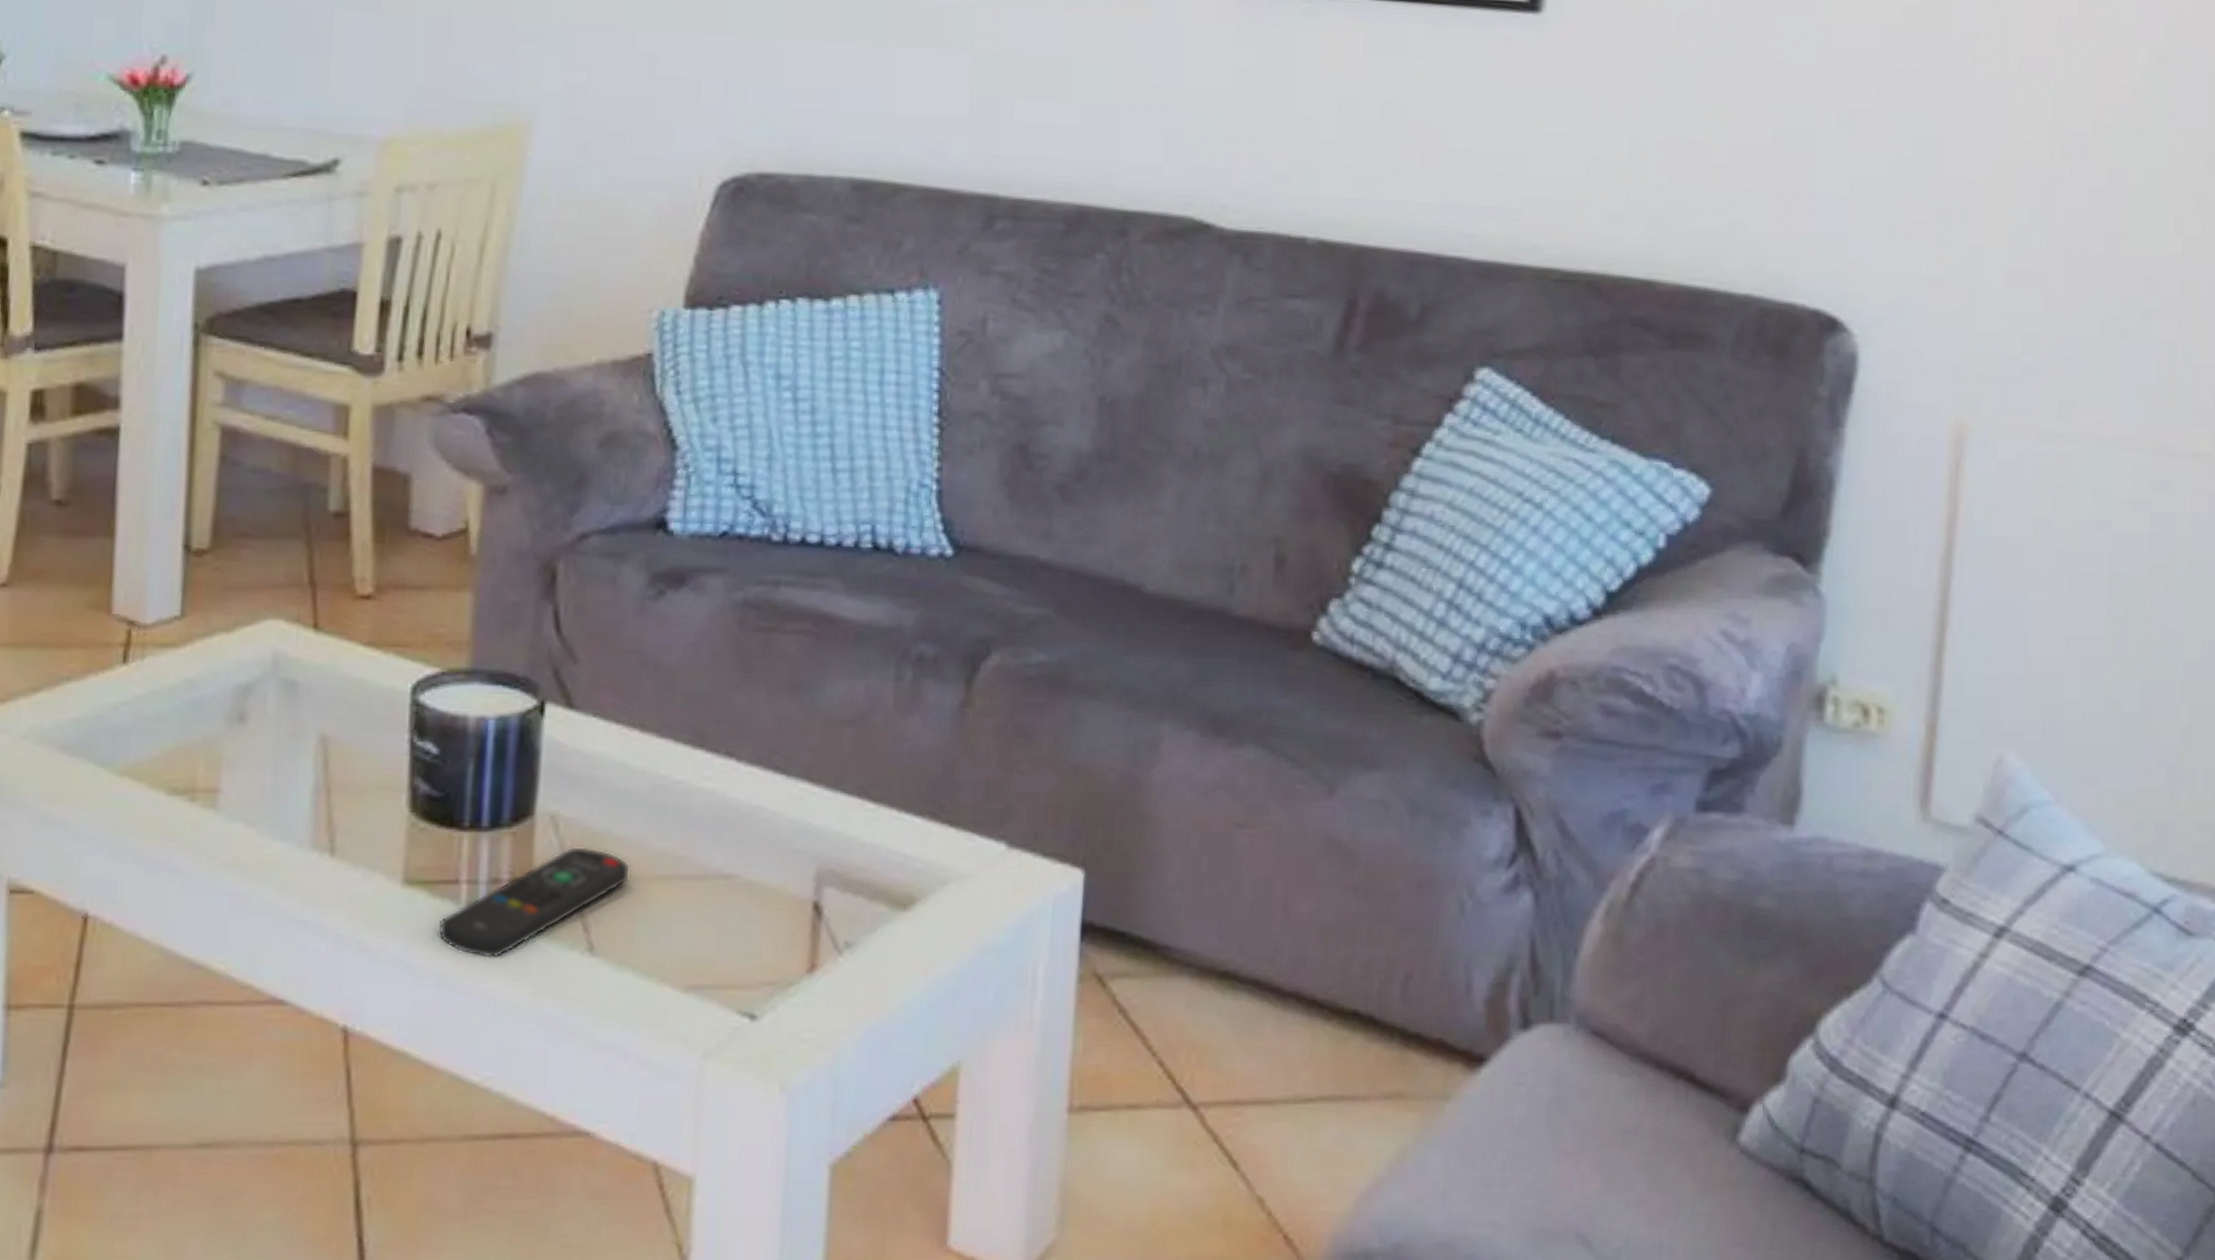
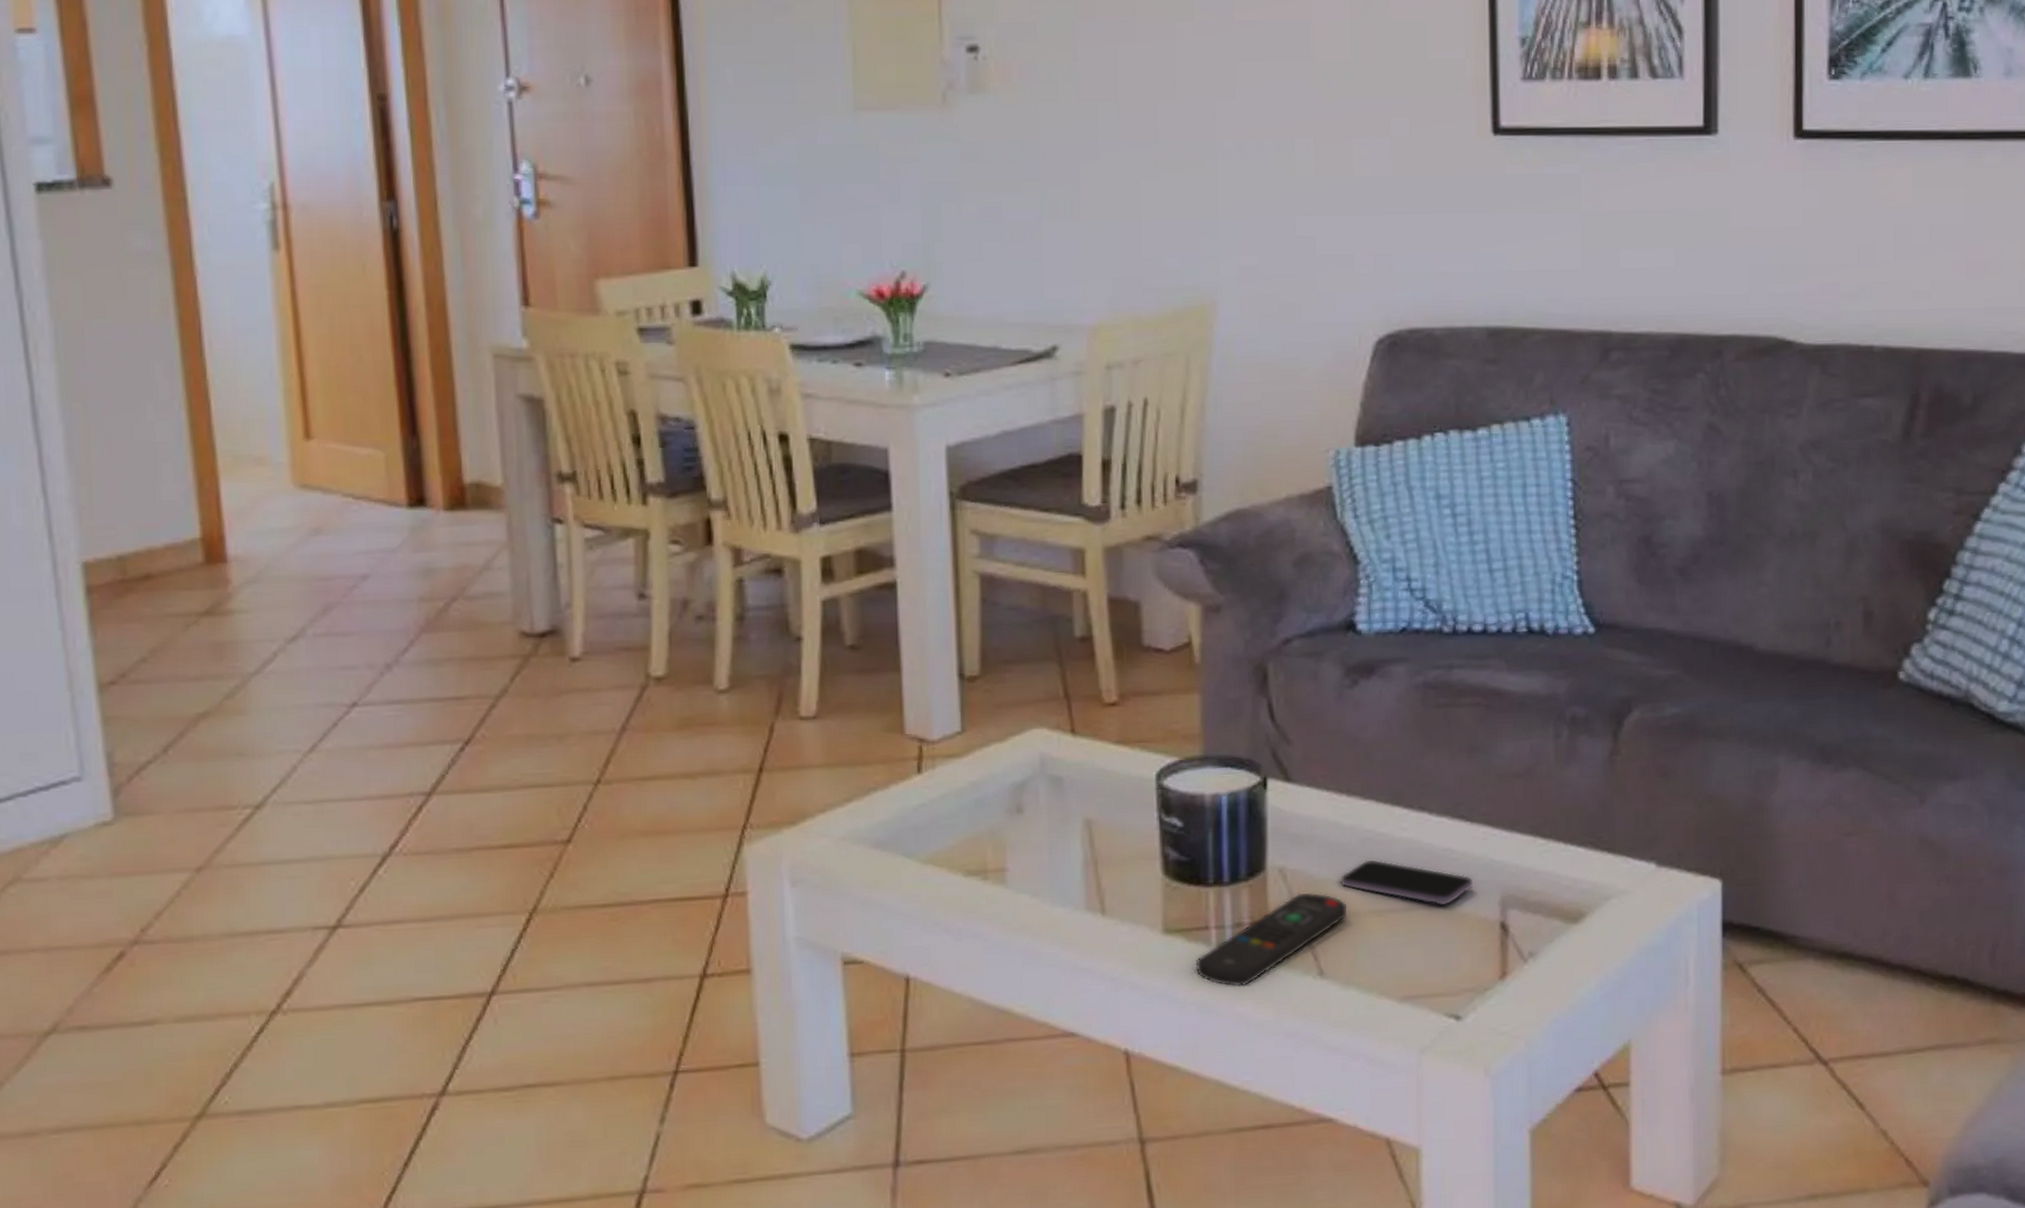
smartphone: none [623,812,785,877] -> present [1340,859,1474,906]

